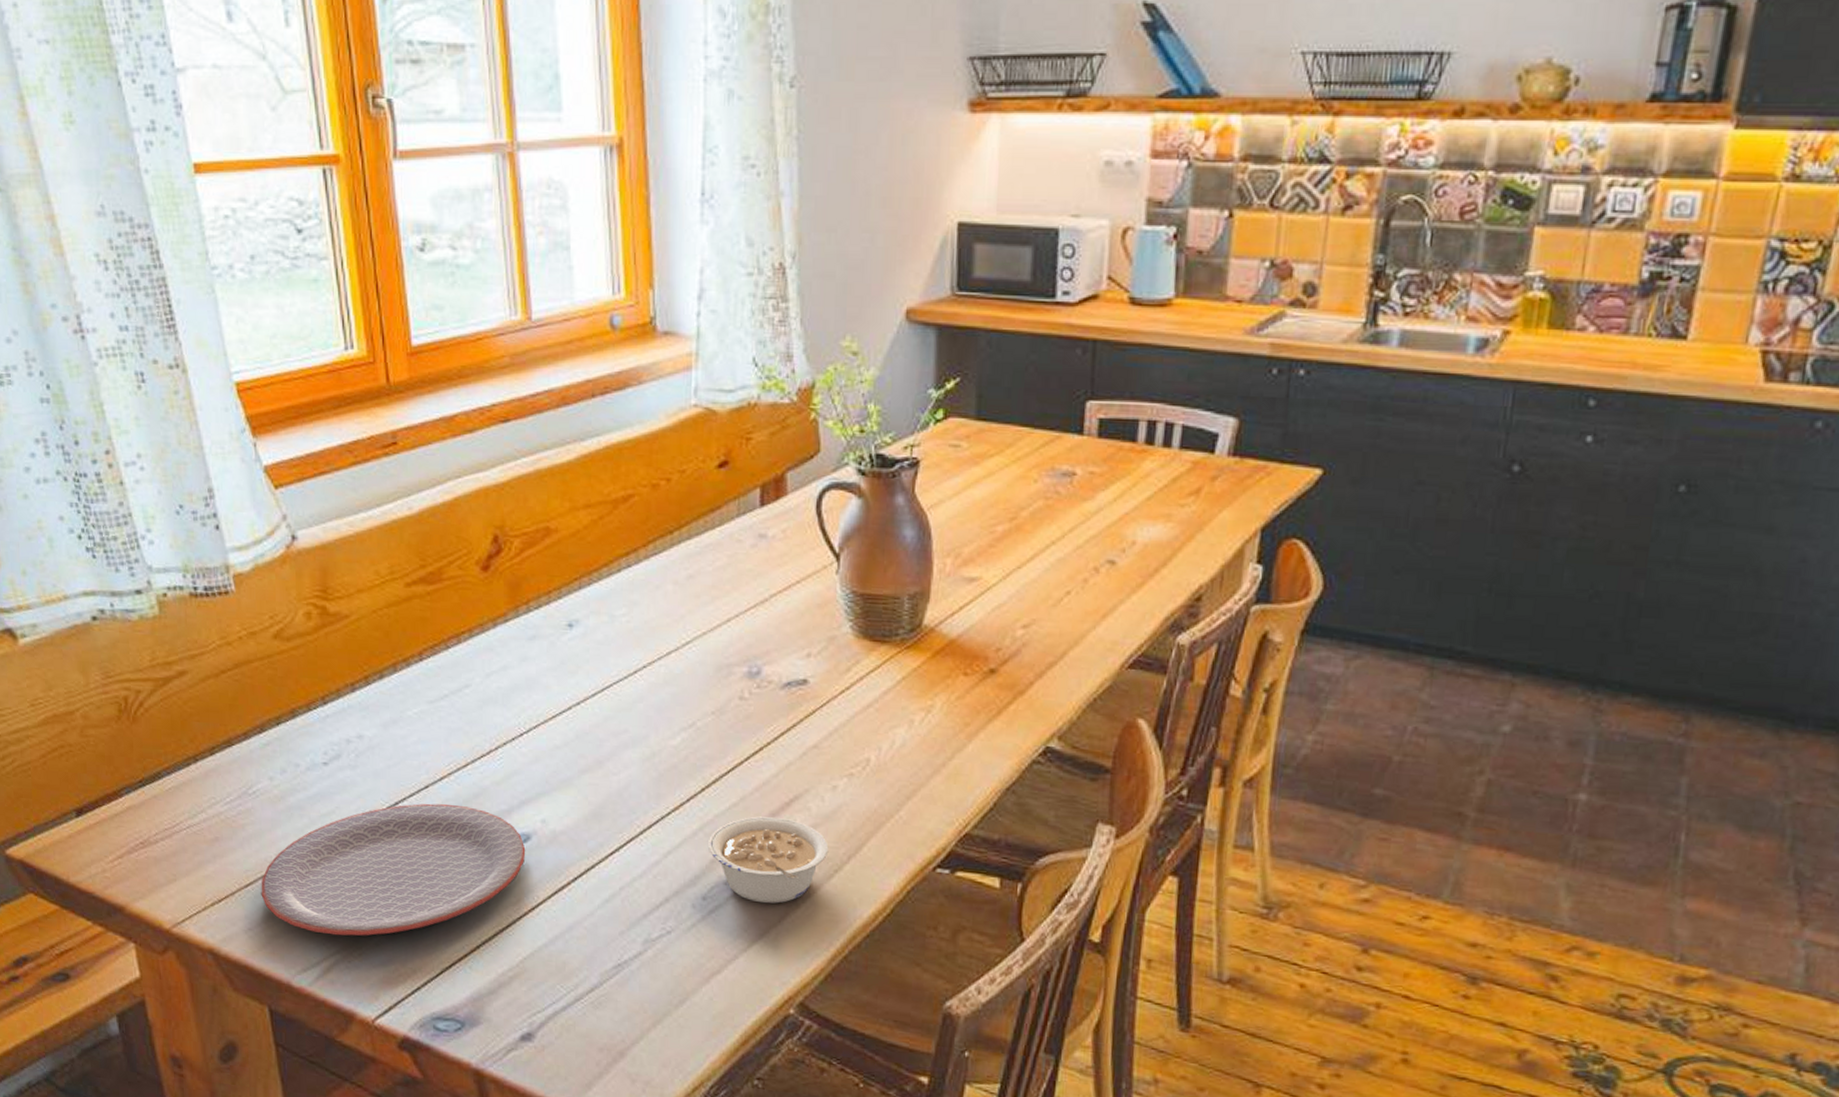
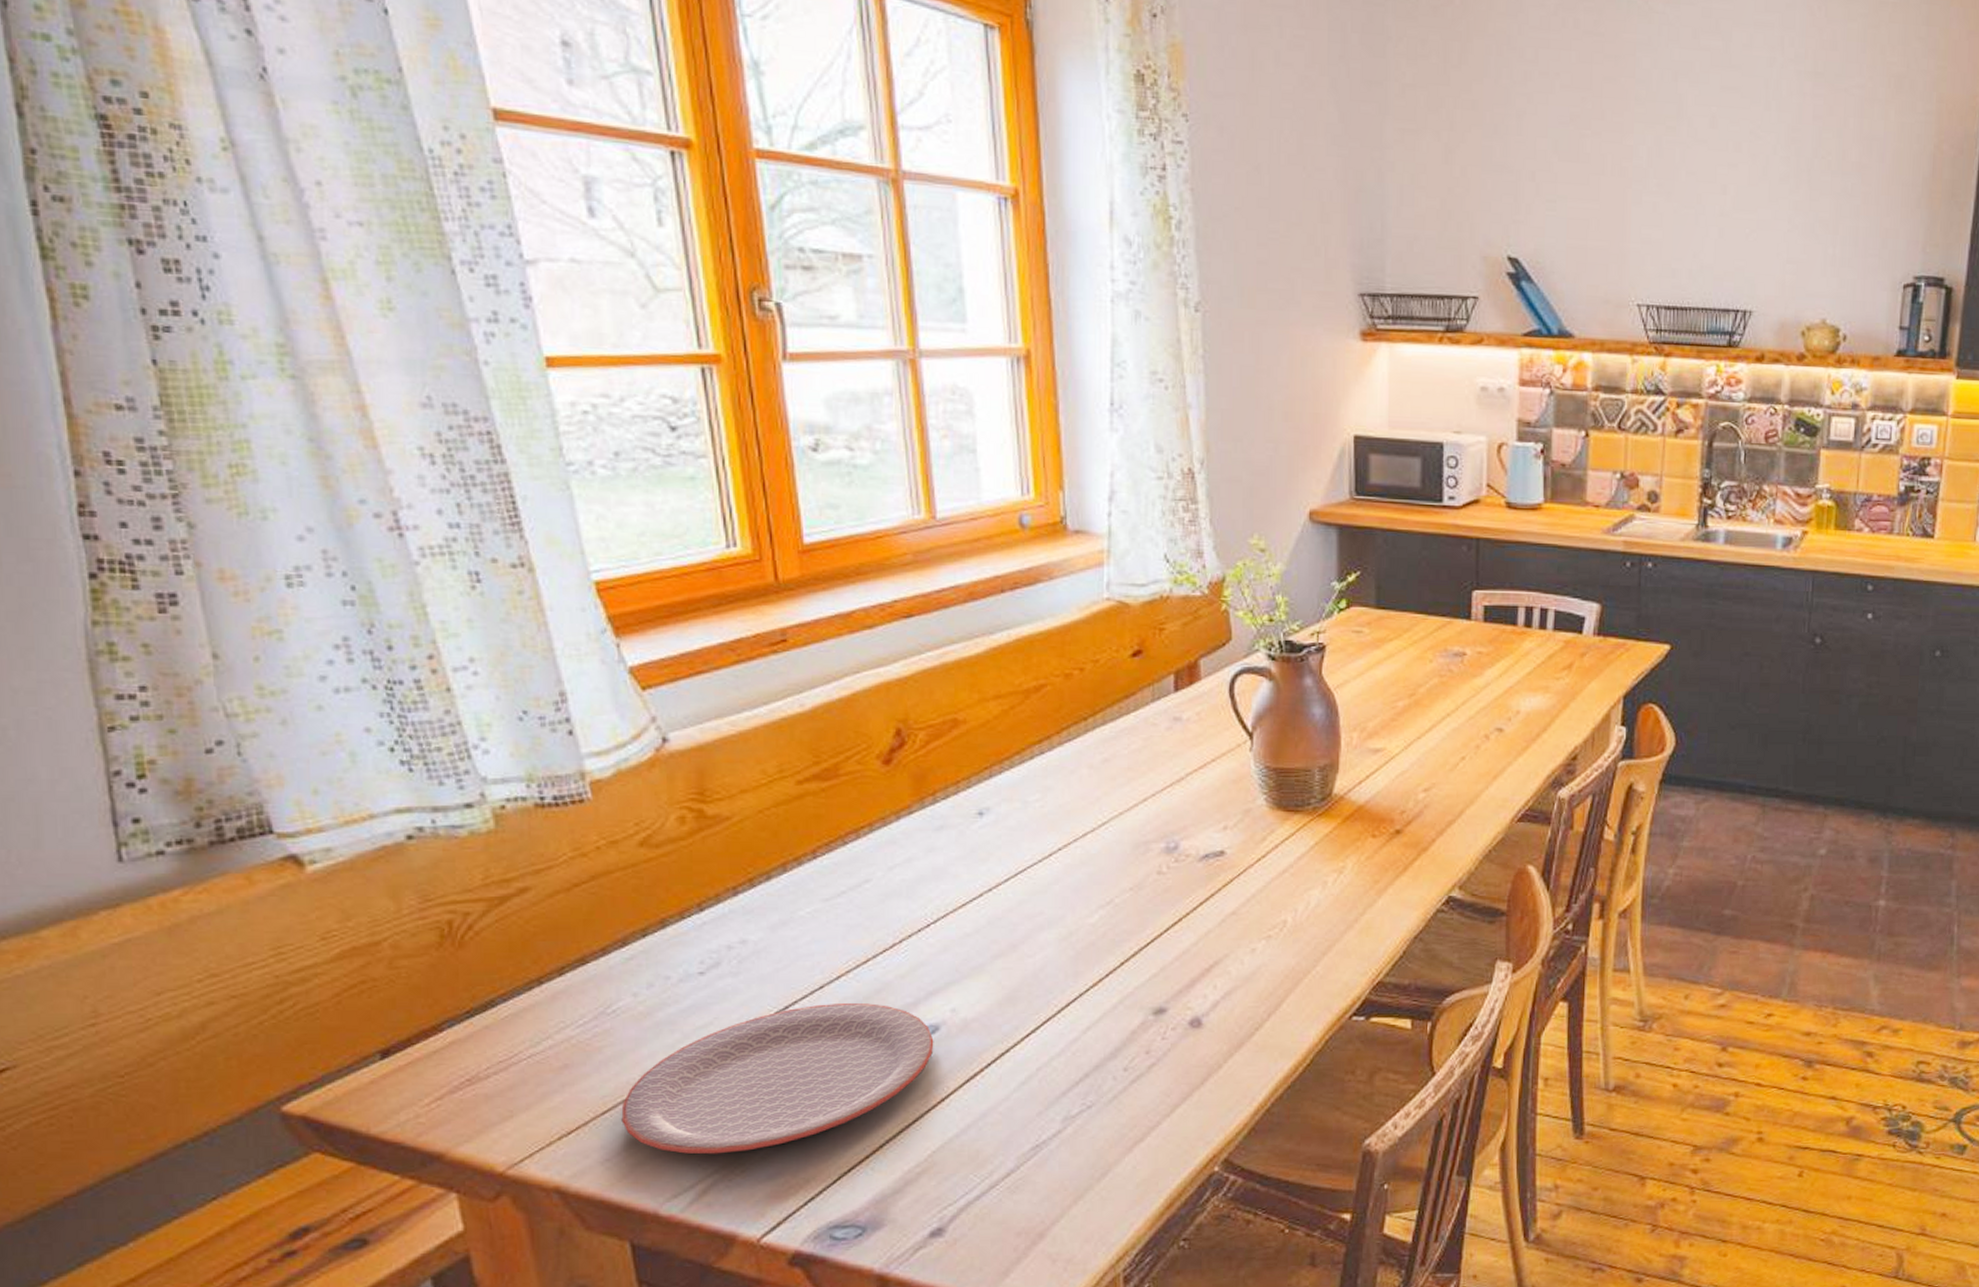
legume: present [708,816,829,904] -> none [1129,983,1249,1068]

